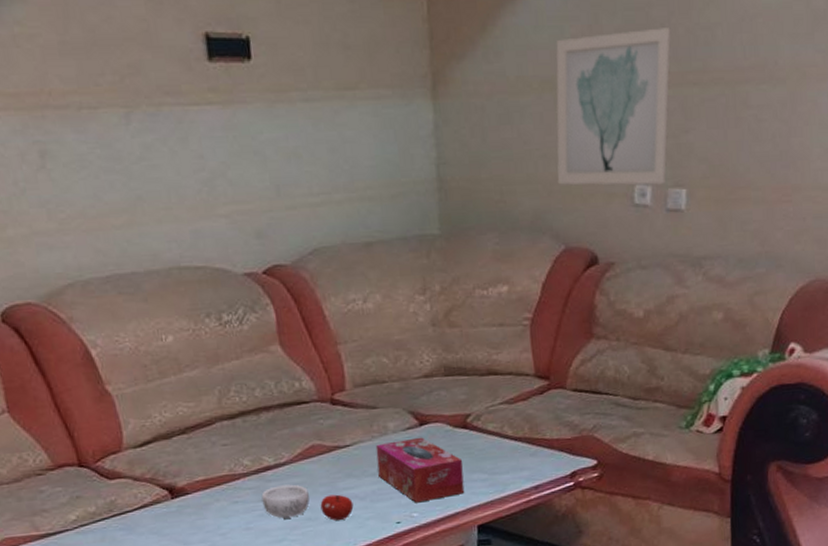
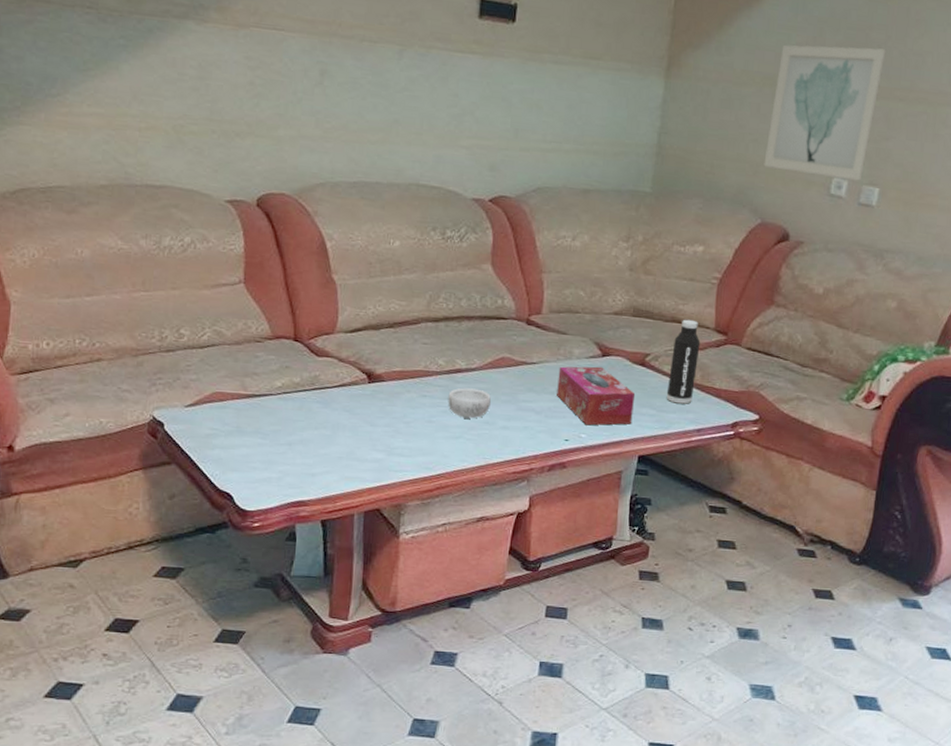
fruit: present [320,494,354,521] -> none [499,404,529,429]
water bottle: none [494,369,524,463] -> present [666,319,701,404]

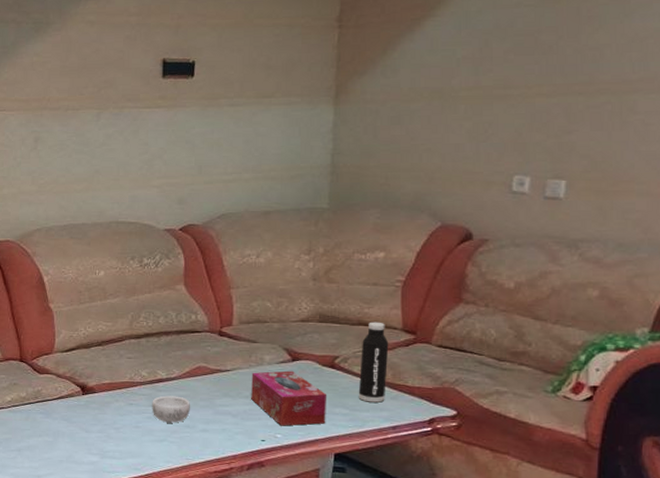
wall art: present [764,44,887,181] -> none [439,49,559,176]

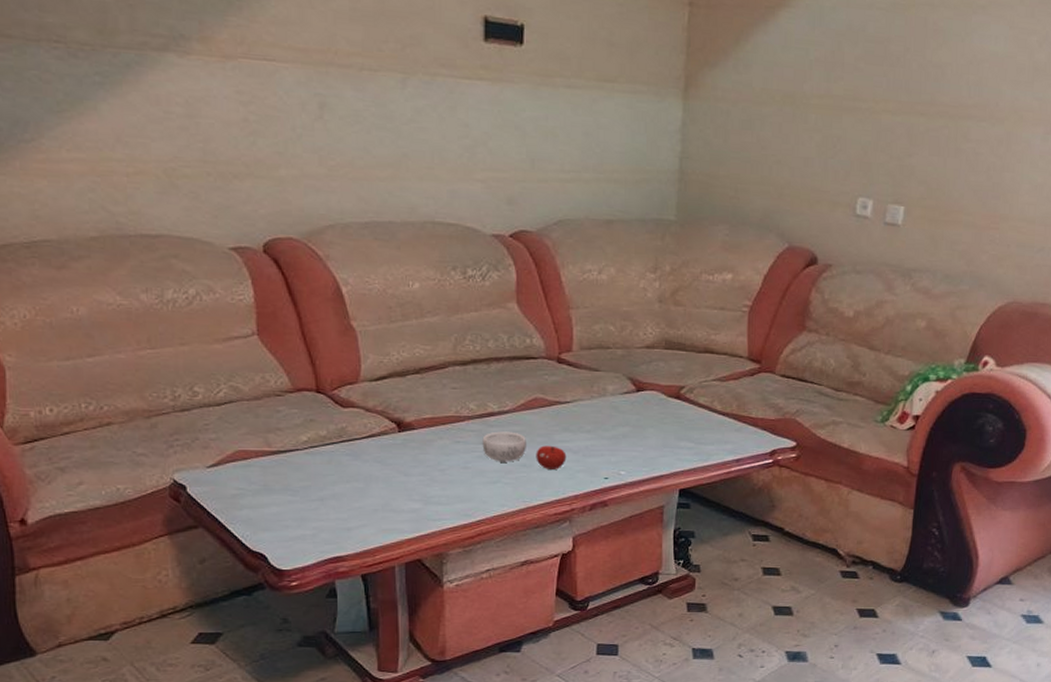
fruit: none [198,409,226,431] -> present [536,445,567,469]
tissue box: present [251,370,327,426] -> none [593,402,673,462]
water bottle: present [358,321,389,403] -> none [703,349,735,435]

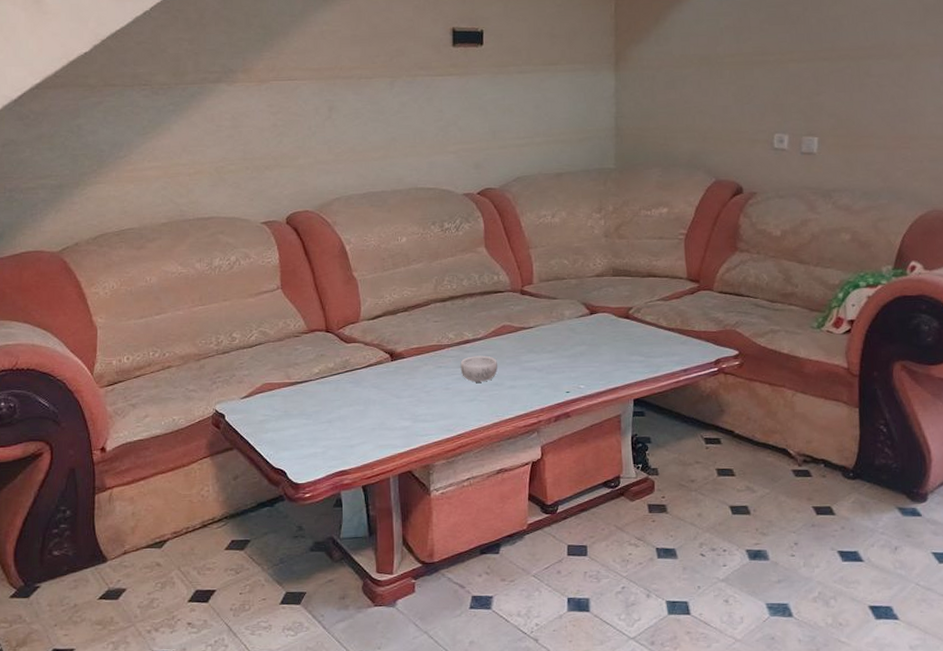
fruit: present [536,445,567,469] -> none [506,366,532,387]

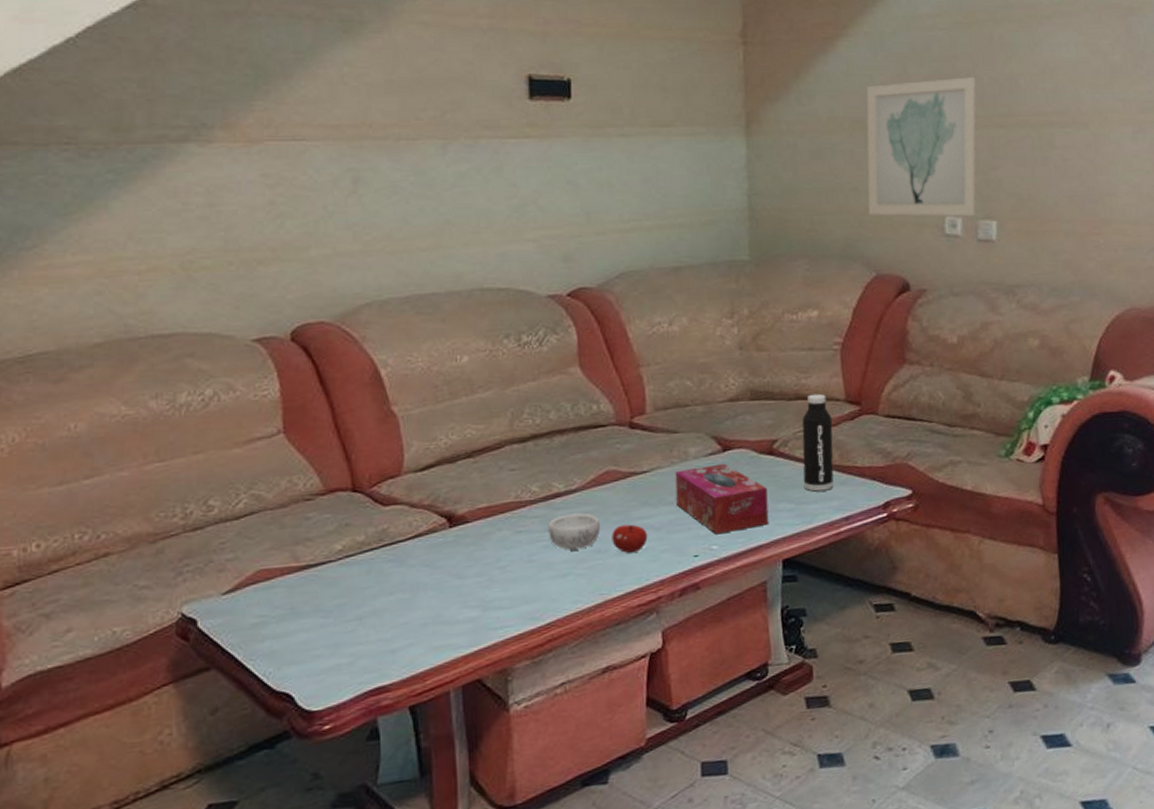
fruit: none [506,366,532,387] -> present [611,524,648,553]
tissue box: none [553,323,624,377] -> present [675,463,769,535]
water bottle: none [651,273,677,349] -> present [802,393,834,492]
wall art: none [710,19,806,134] -> present [866,77,977,217]

